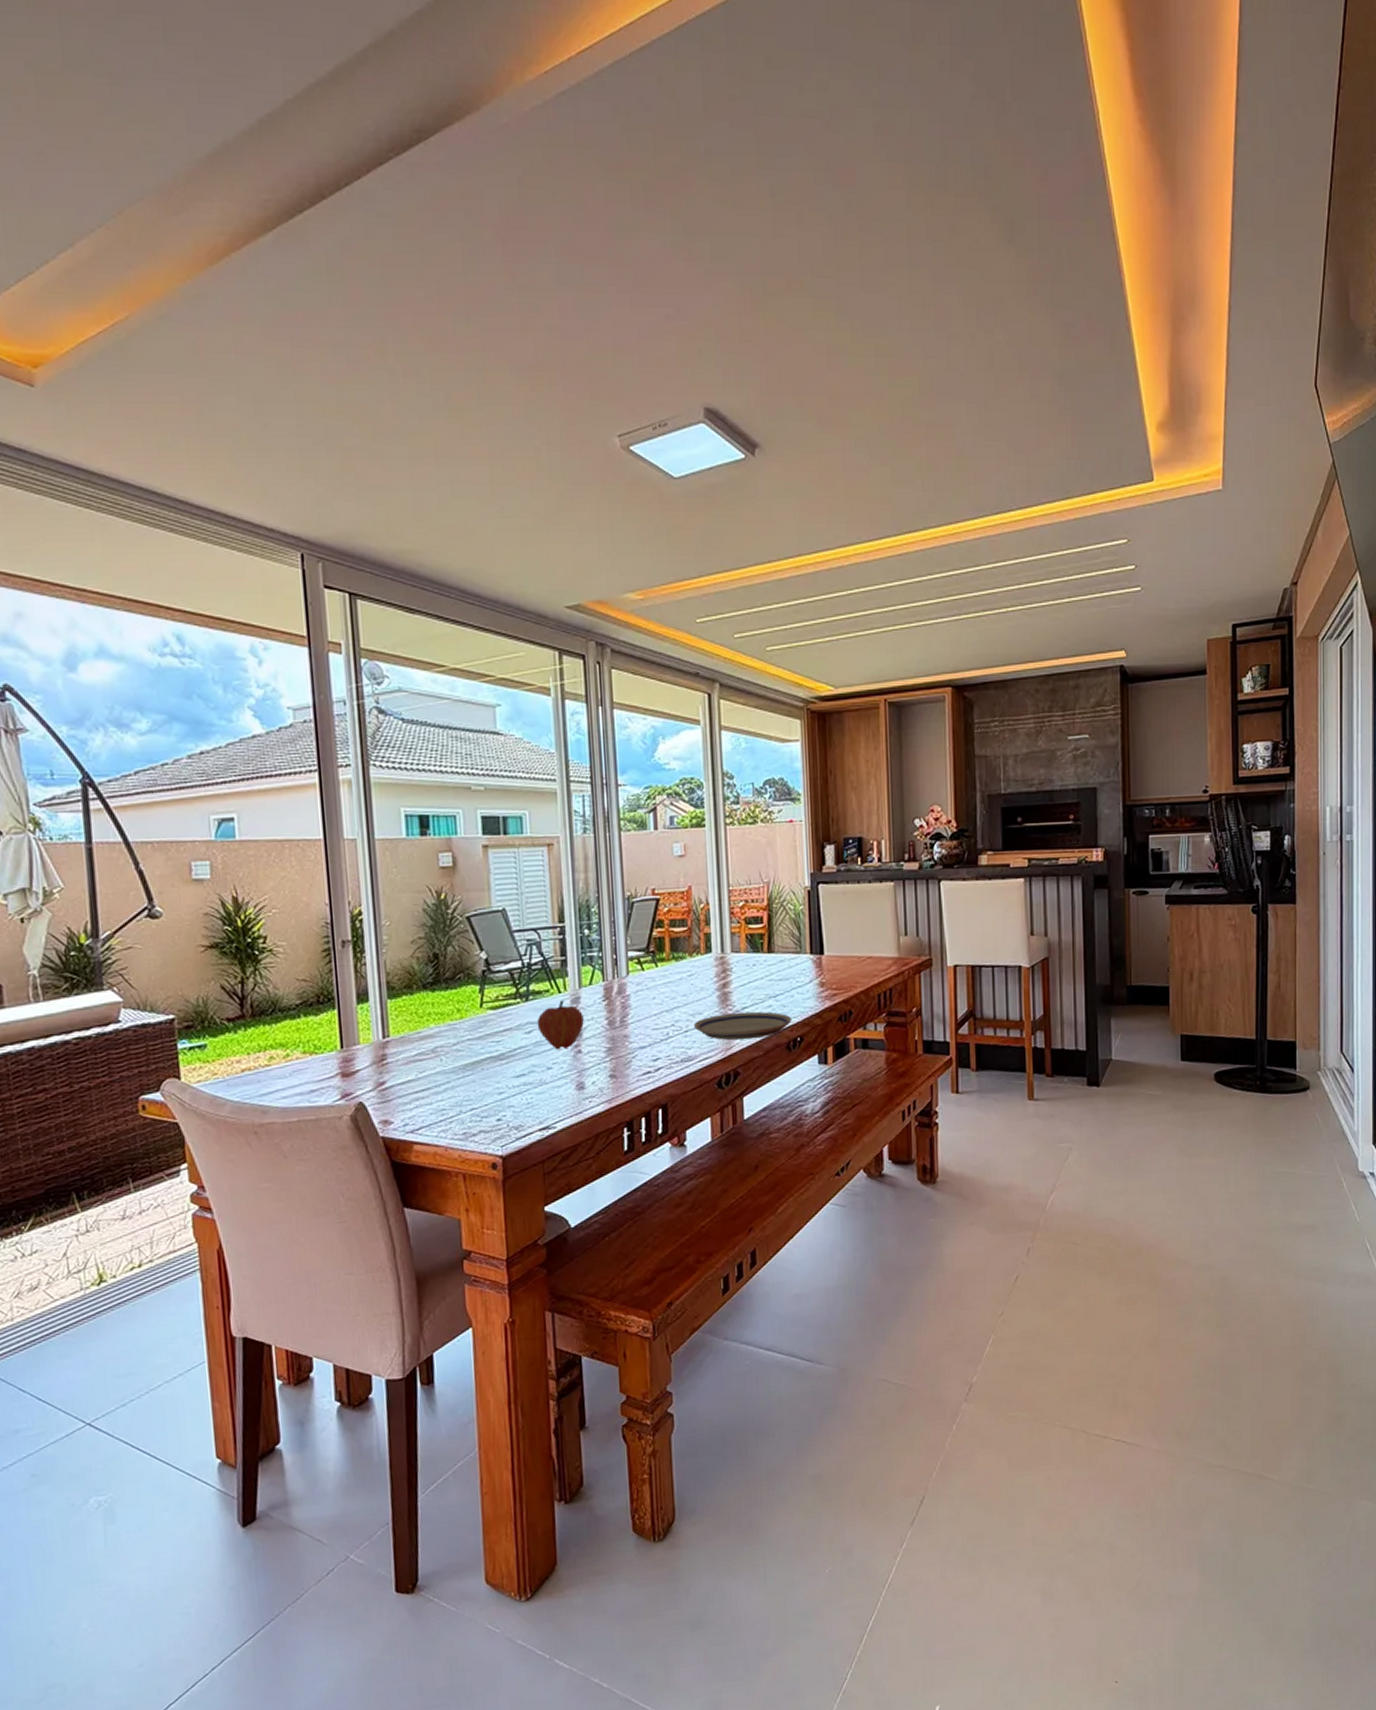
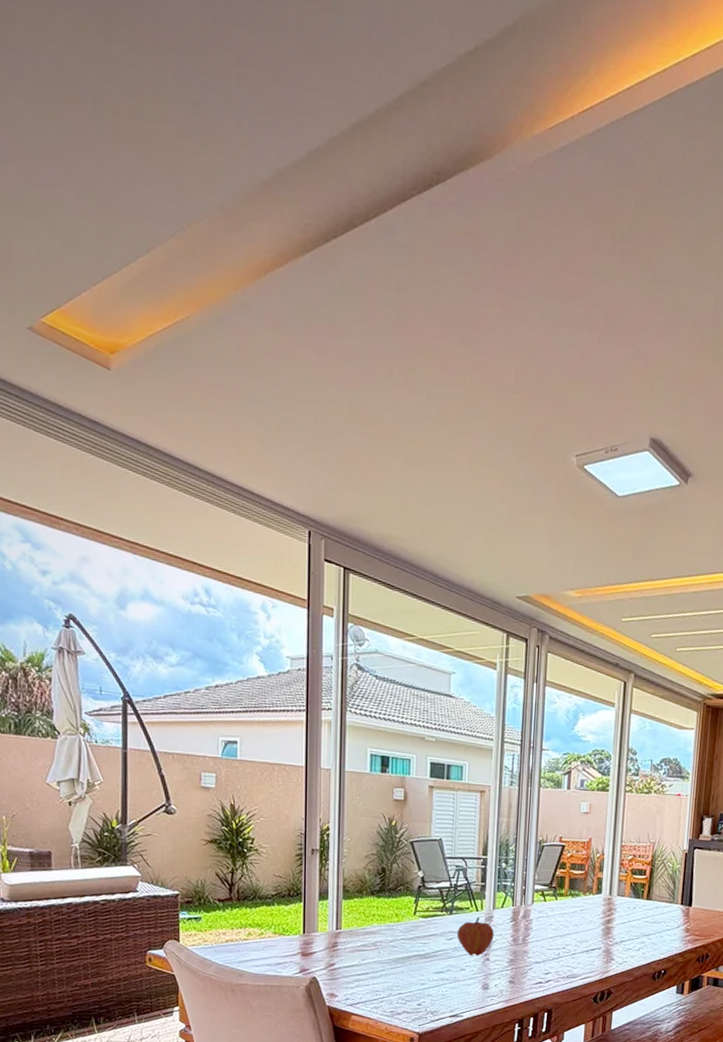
plate: present [693,1011,792,1041] -> none [580,944,659,967]

